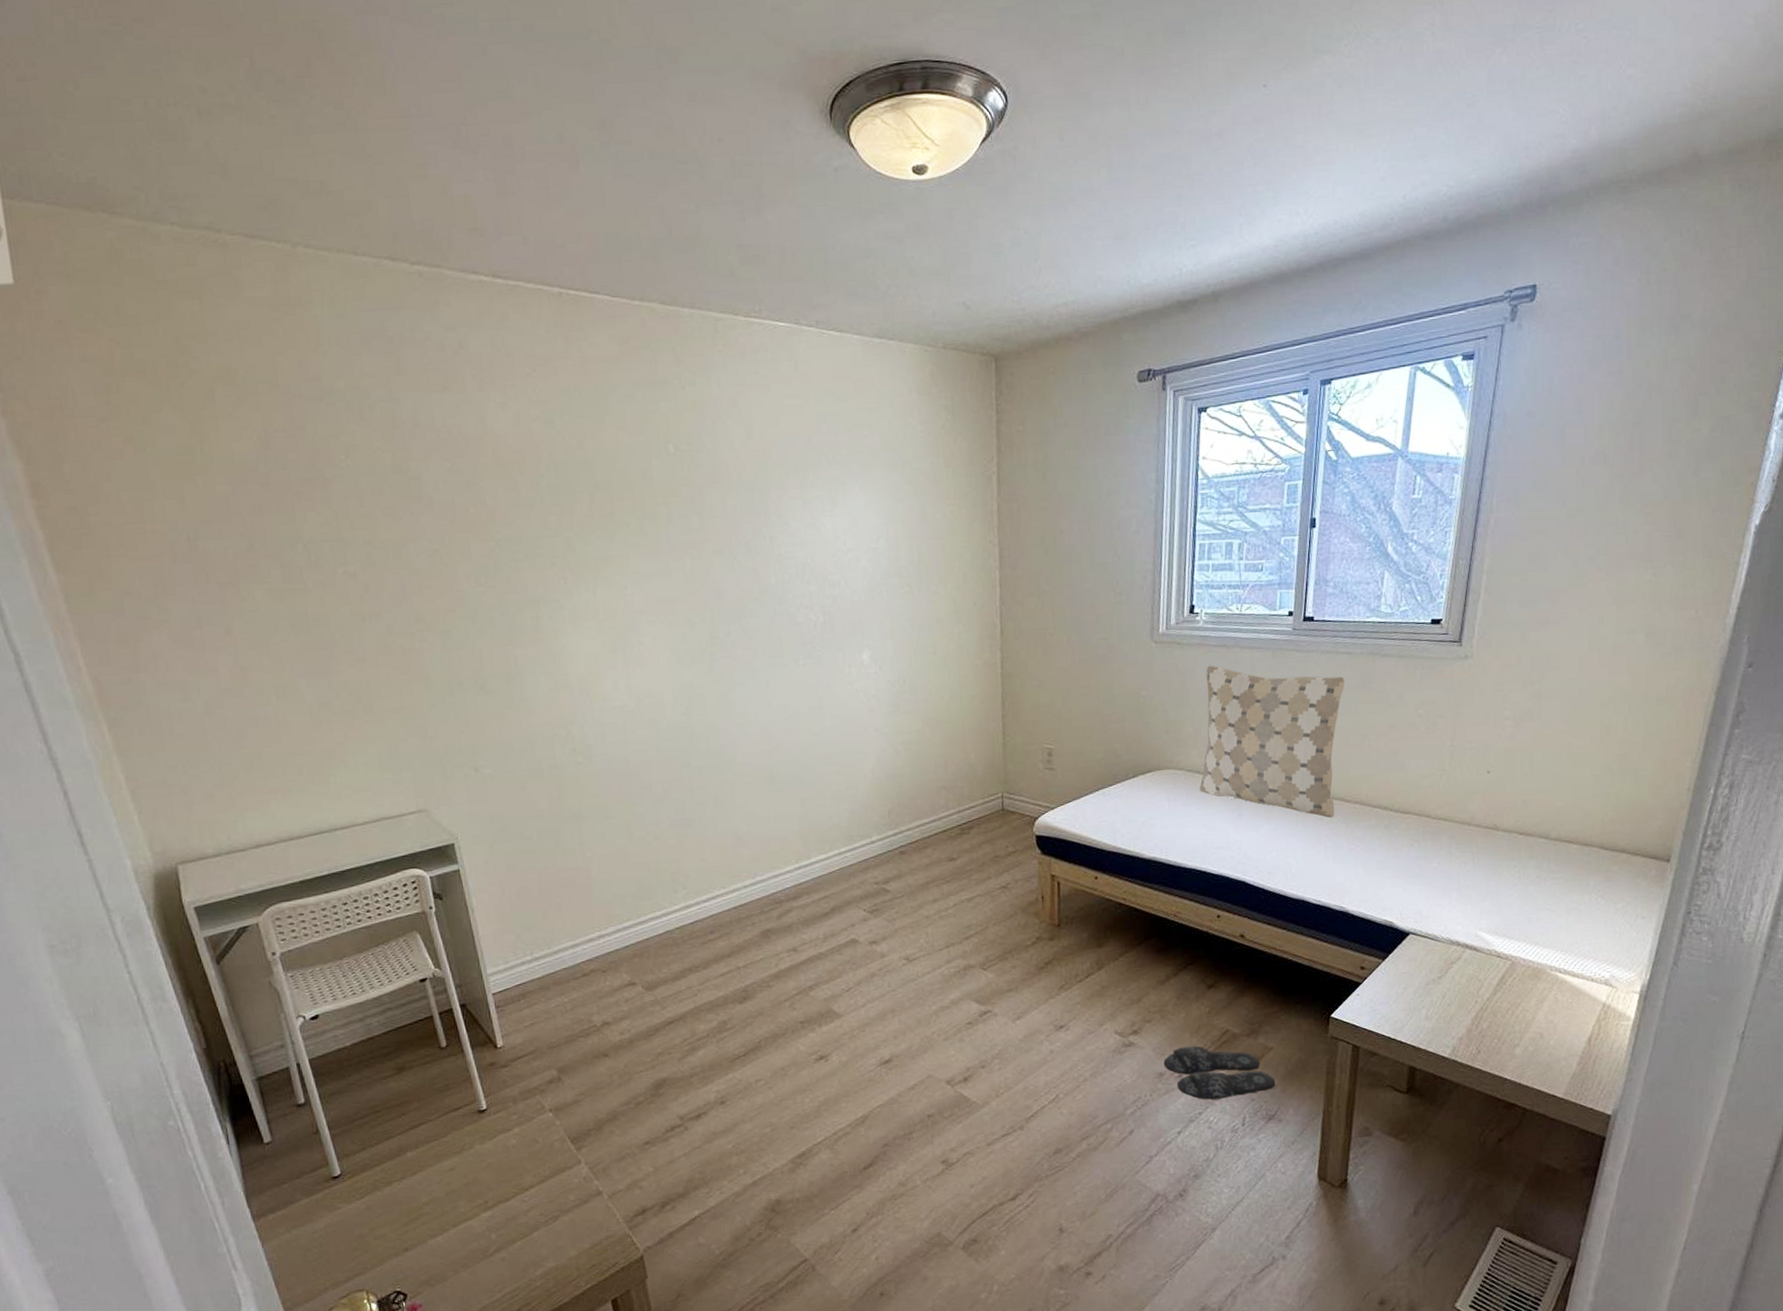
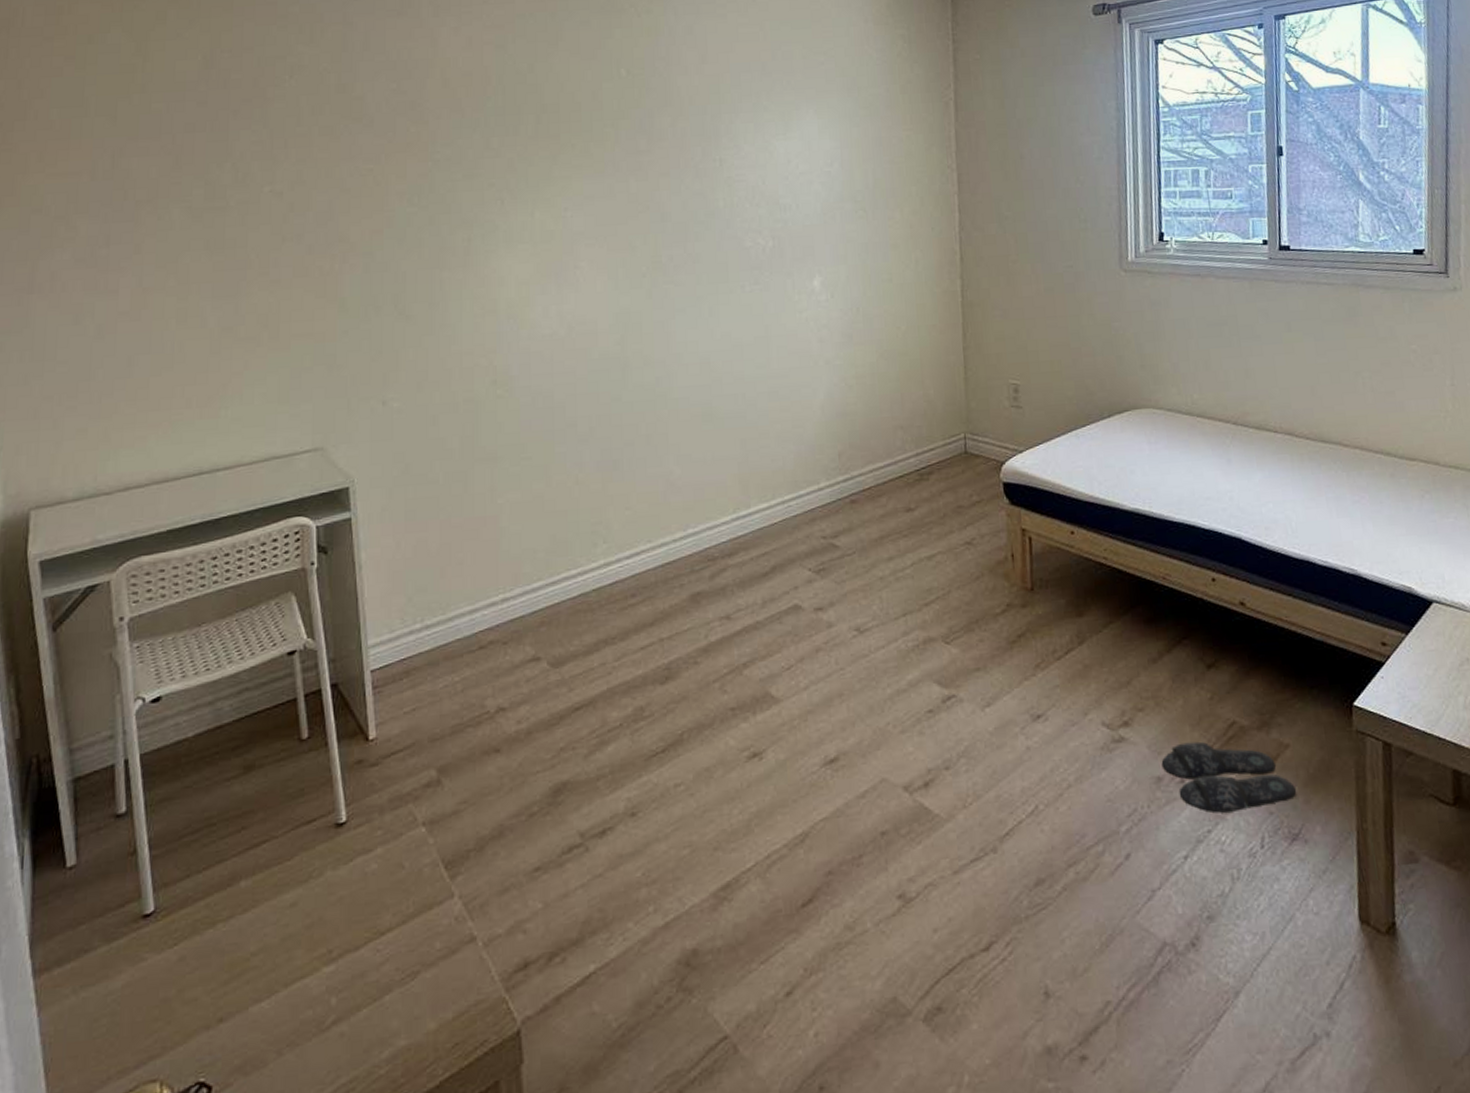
pillow: present [1199,665,1345,819] -> none [1180,295,1334,465]

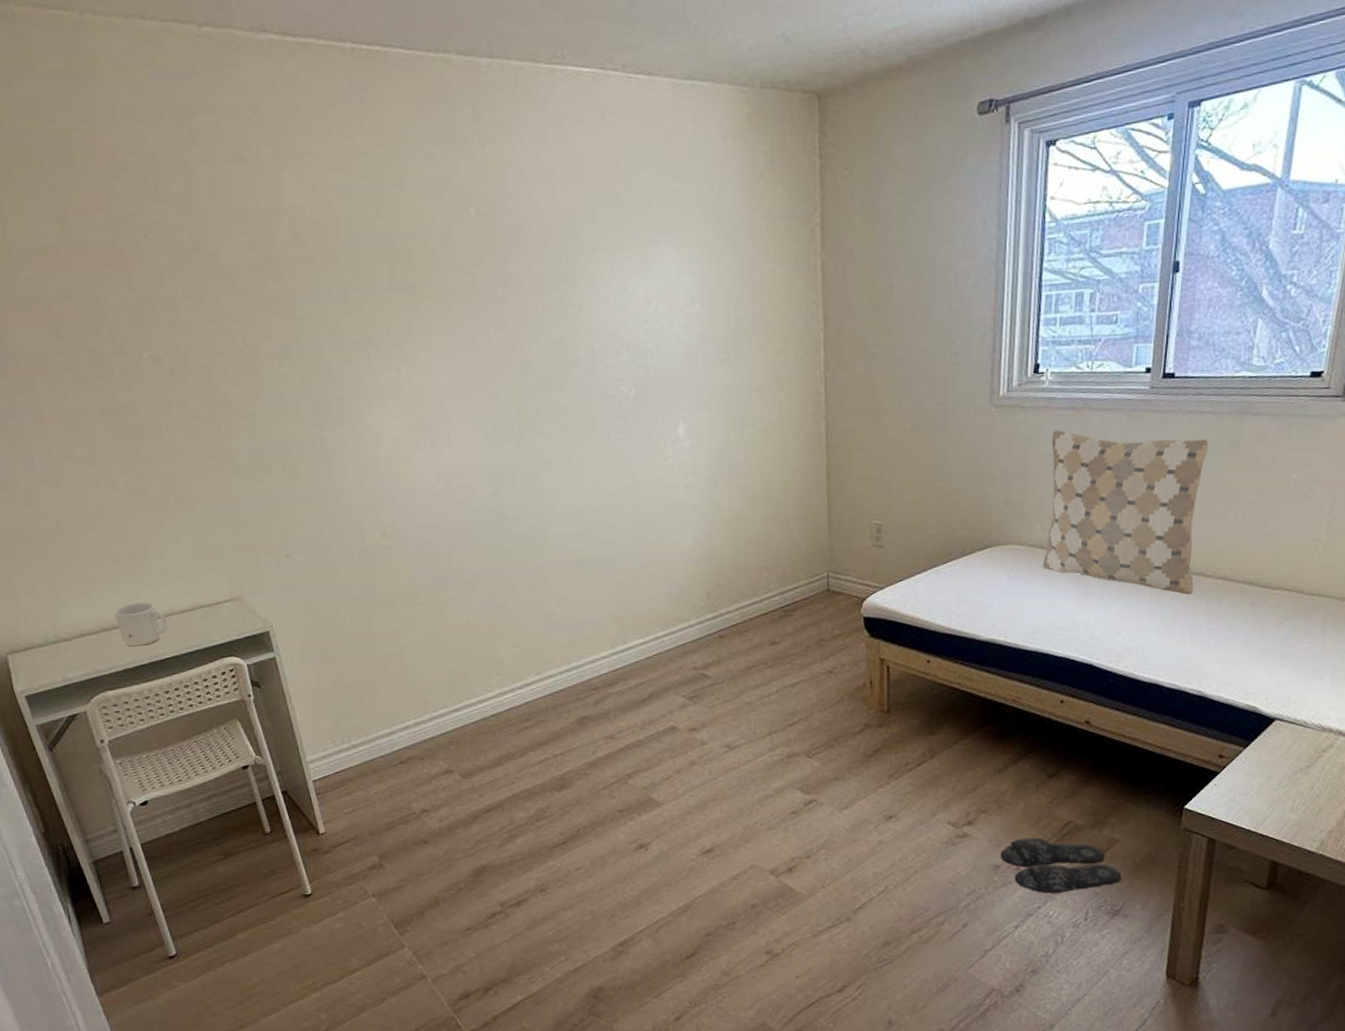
mug: none [171,451,233,503] -> present [114,602,168,647]
pillow: none [1180,295,1334,465] -> present [1043,429,1209,596]

